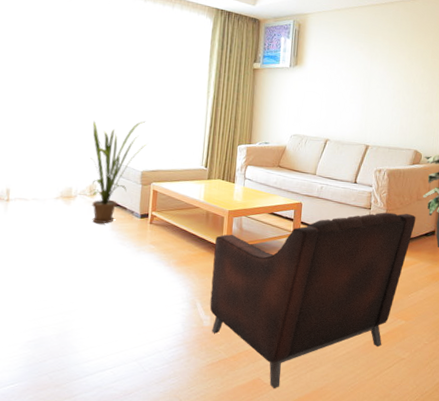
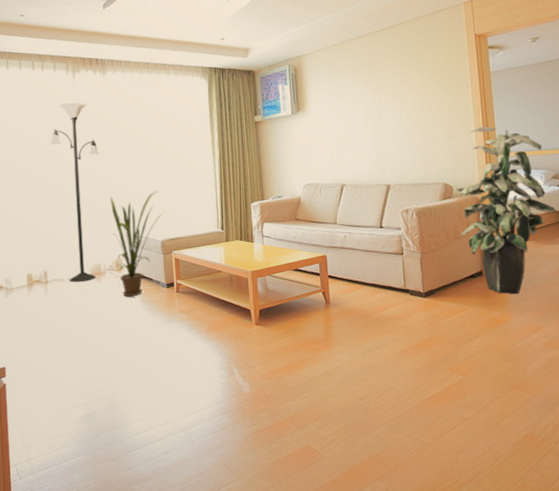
floor lamp: none [33,16,88,204] -> present [50,102,100,283]
armchair: present [209,212,416,388] -> none [242,255,458,456]

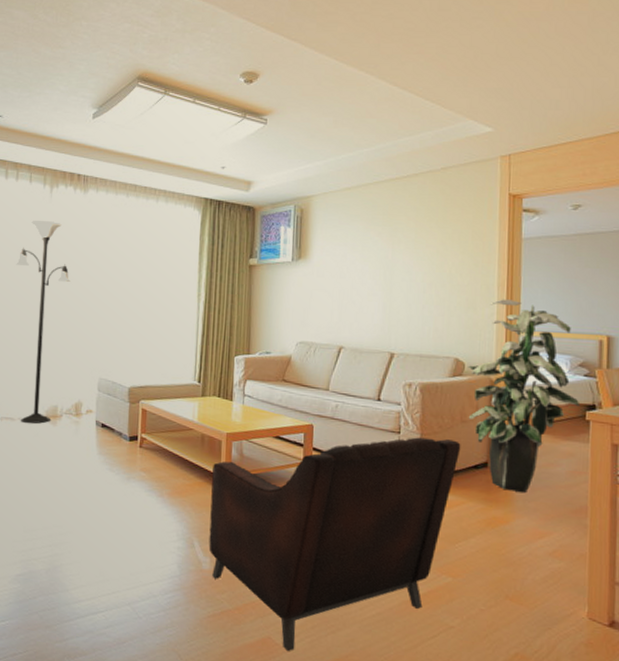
house plant: present [111,190,162,297] -> none [75,330,133,447]
armchair: none [242,255,458,456] -> present [208,437,461,651]

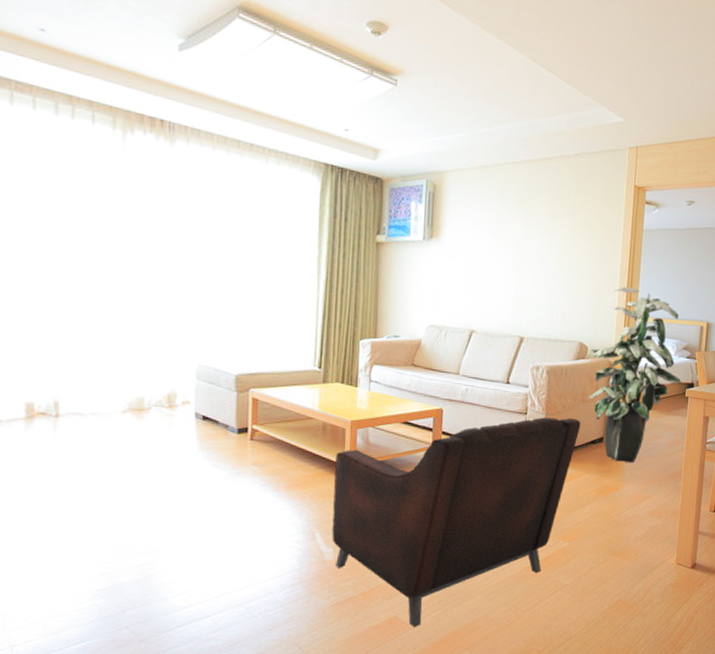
floor lamp: present [16,219,71,424] -> none [77,172,156,420]

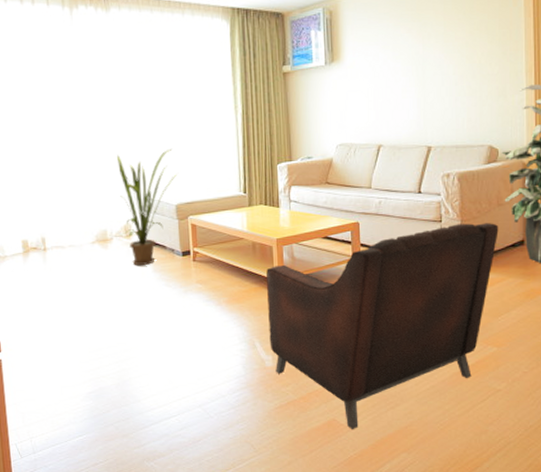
house plant: none [166,310,240,442] -> present [117,148,177,266]

